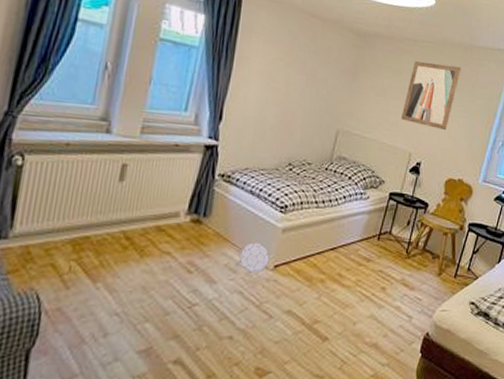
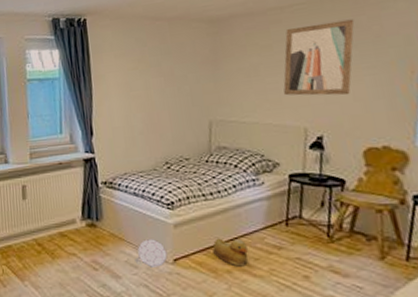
rubber duck: none [312,247,343,277] -> present [213,238,248,267]

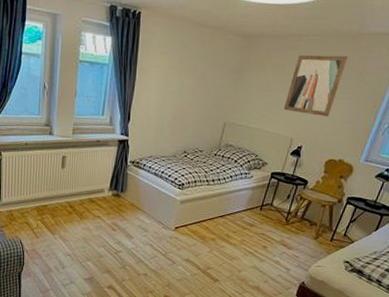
ball: present [137,239,168,267] -> none [149,210,172,232]
rubber duck: present [213,238,248,267] -> none [205,214,230,237]

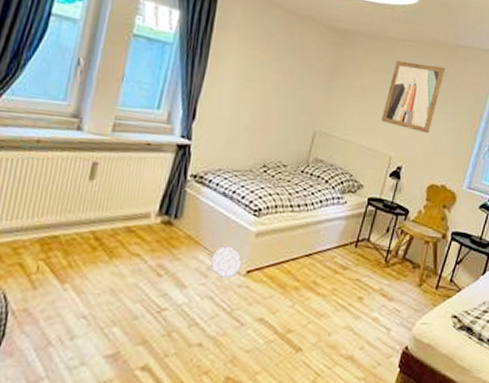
ball: none [149,210,172,232] -> present [211,246,242,278]

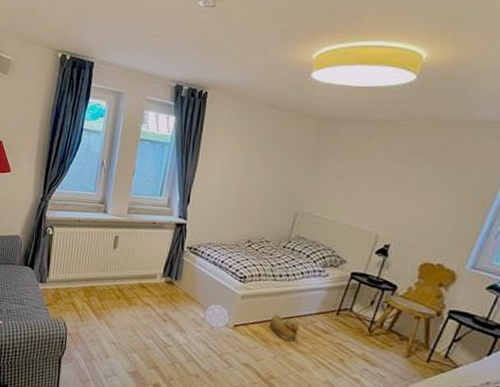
rubber duck: none [286,252,318,284] -> present [269,314,299,342]
wall art: present [382,61,446,134] -> none [368,142,449,213]

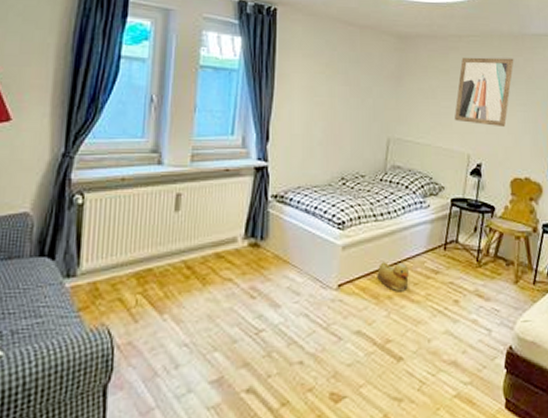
ball: present [204,303,230,329] -> none [302,262,332,294]
wall art: none [368,142,449,213] -> present [455,57,514,128]

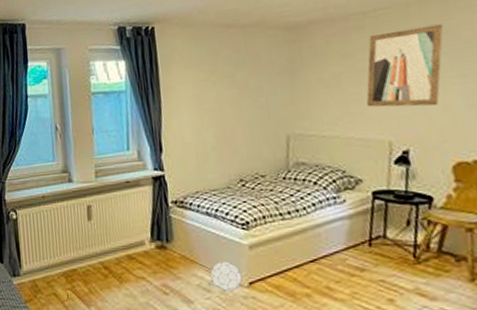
ball: none [302,262,332,294] -> present [210,261,243,291]
rubber duck: present [377,262,409,292] -> none [290,260,329,290]

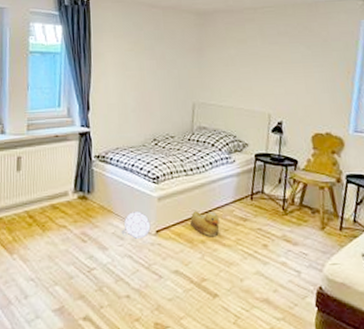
rubber duck: none [290,260,329,290] -> present [190,211,220,237]
wall art: present [366,23,444,108] -> none [254,24,309,88]

